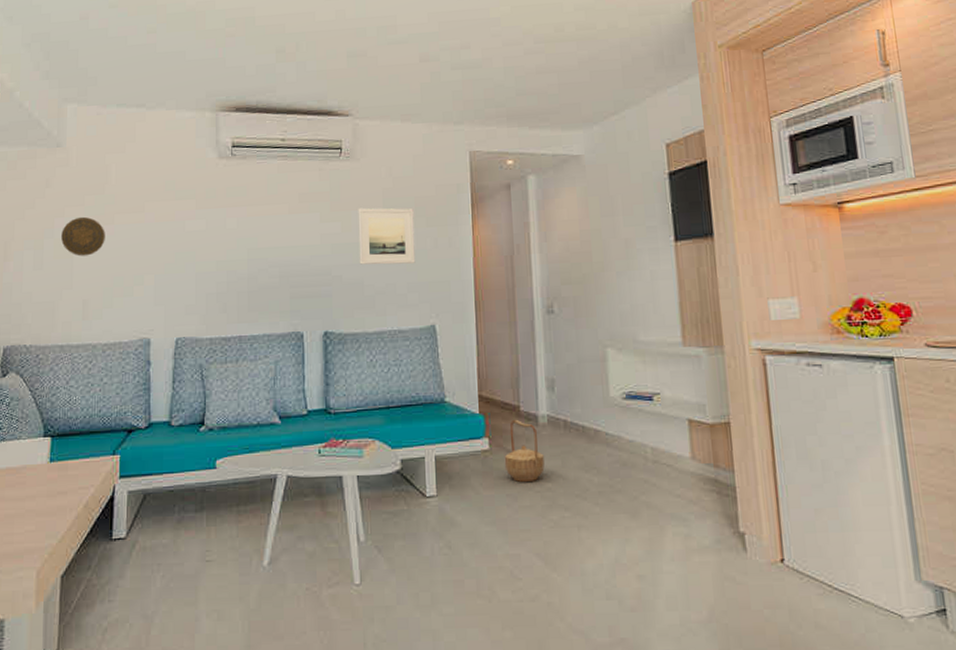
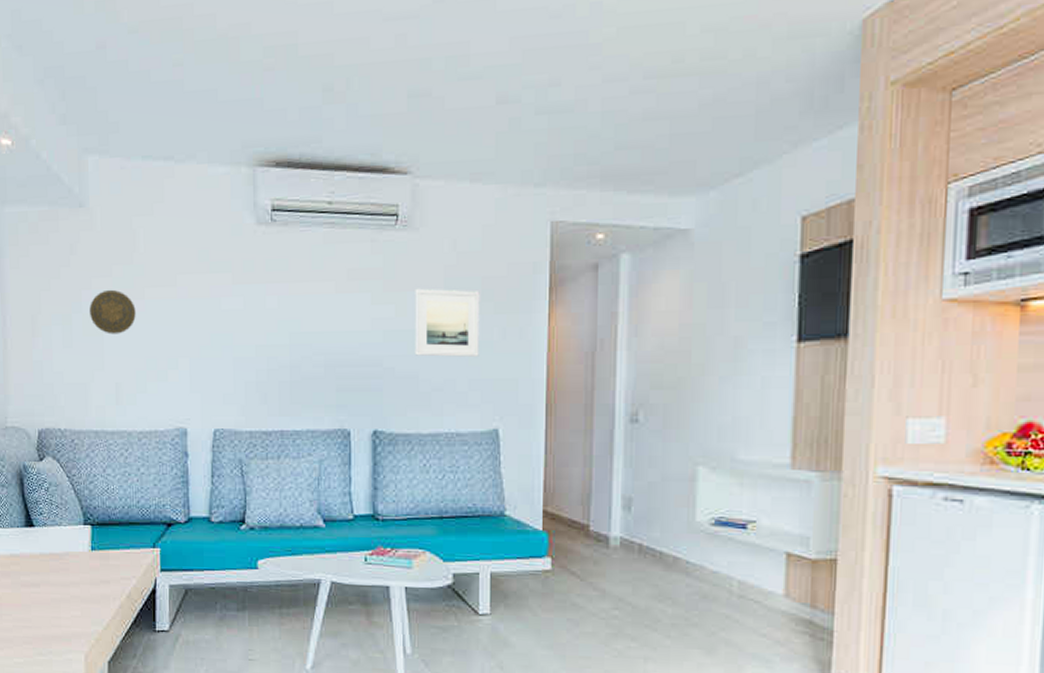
basket: present [504,419,545,482] -> none [567,539,612,607]

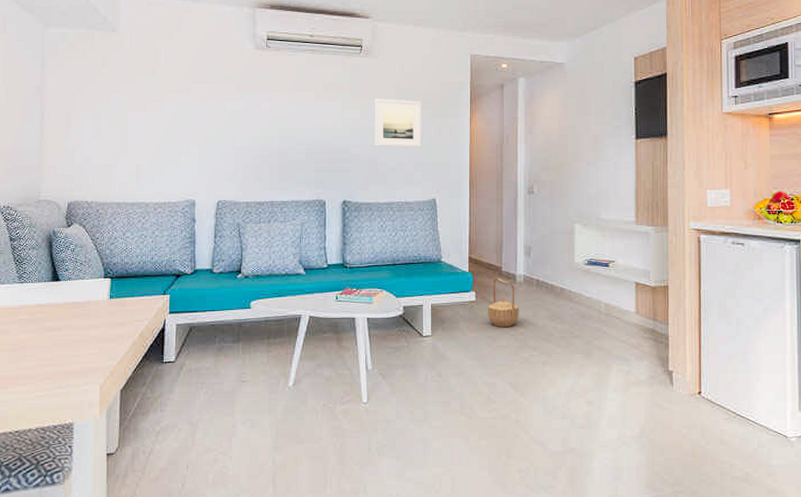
decorative plate: present [90,289,136,335] -> none [117,93,156,128]
basket: none [567,539,612,607] -> present [487,277,519,327]

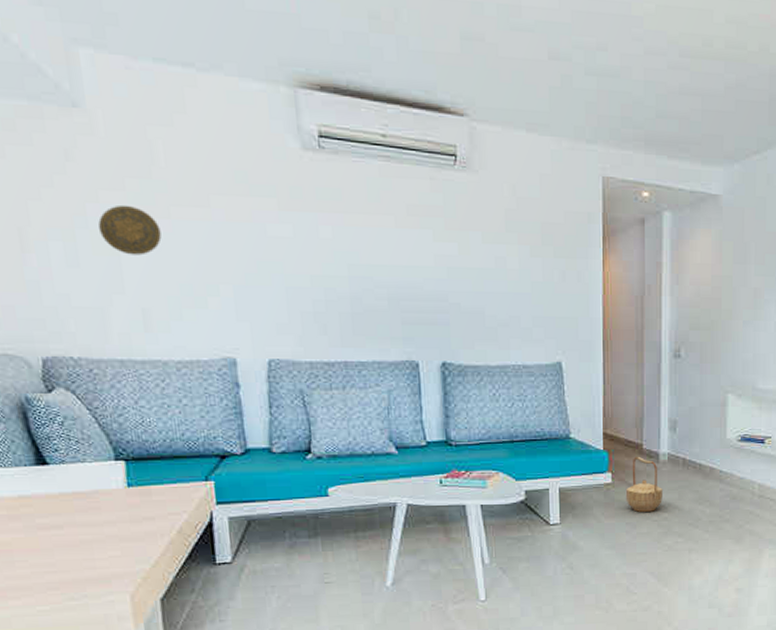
decorative plate: none [117,93,156,128] -> present [98,204,162,256]
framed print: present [374,98,421,147] -> none [477,228,542,296]

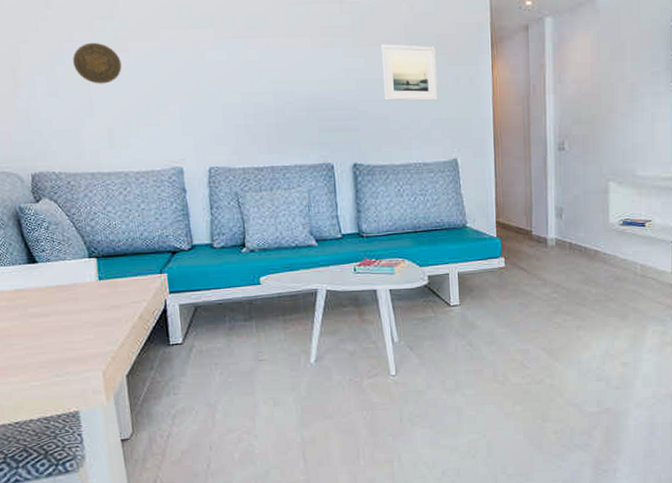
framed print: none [477,228,542,296] -> present [380,43,438,101]
basket: present [625,456,662,512] -> none [517,242,551,293]

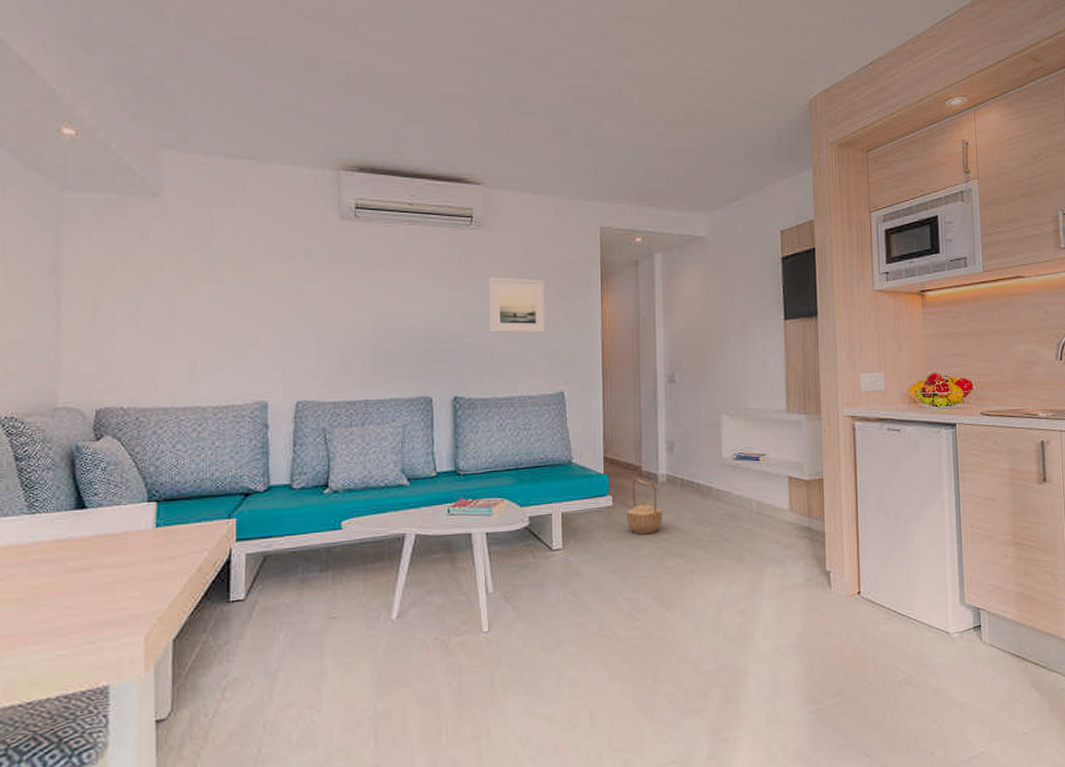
decorative plate: present [73,42,122,84] -> none [161,273,213,315]
basket: none [517,242,551,293] -> present [626,478,662,534]

